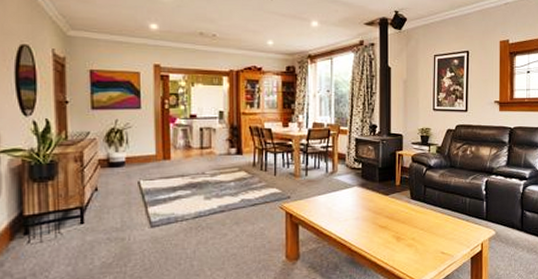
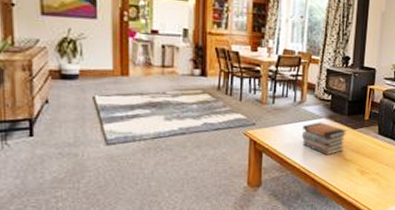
book stack: none [335,190,380,224] -> present [301,122,348,156]

